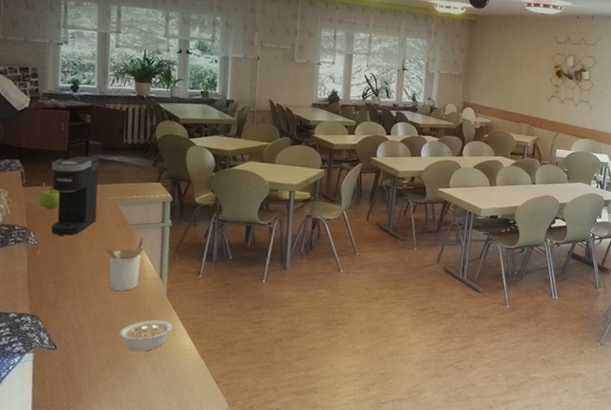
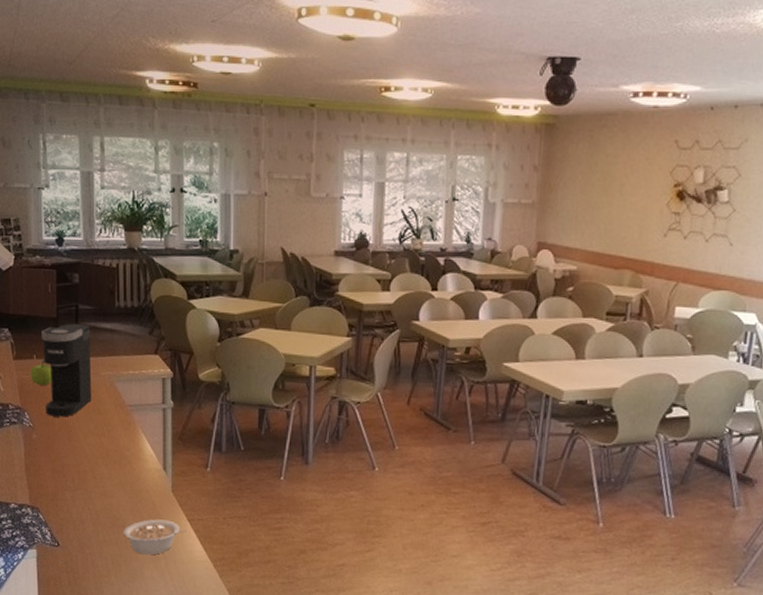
utensil holder: present [104,237,144,292] -> none [102,420,145,484]

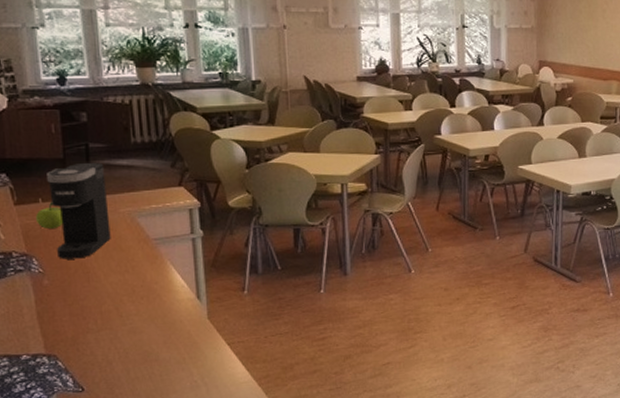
legume: present [123,519,186,555] -> none [157,347,227,386]

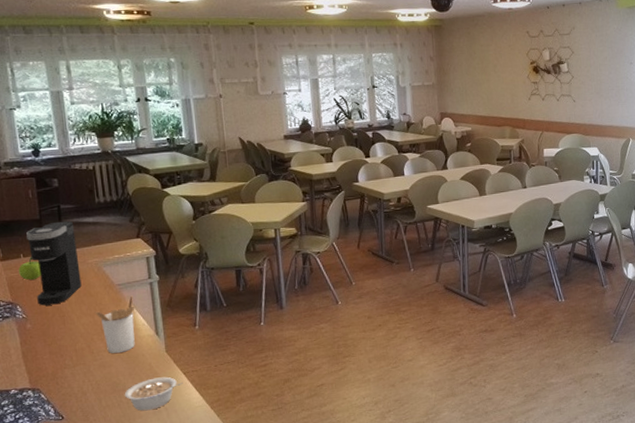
utensil holder: none [125,252,174,319] -> present [94,295,135,354]
legume: none [157,347,227,386] -> present [124,377,183,411]

